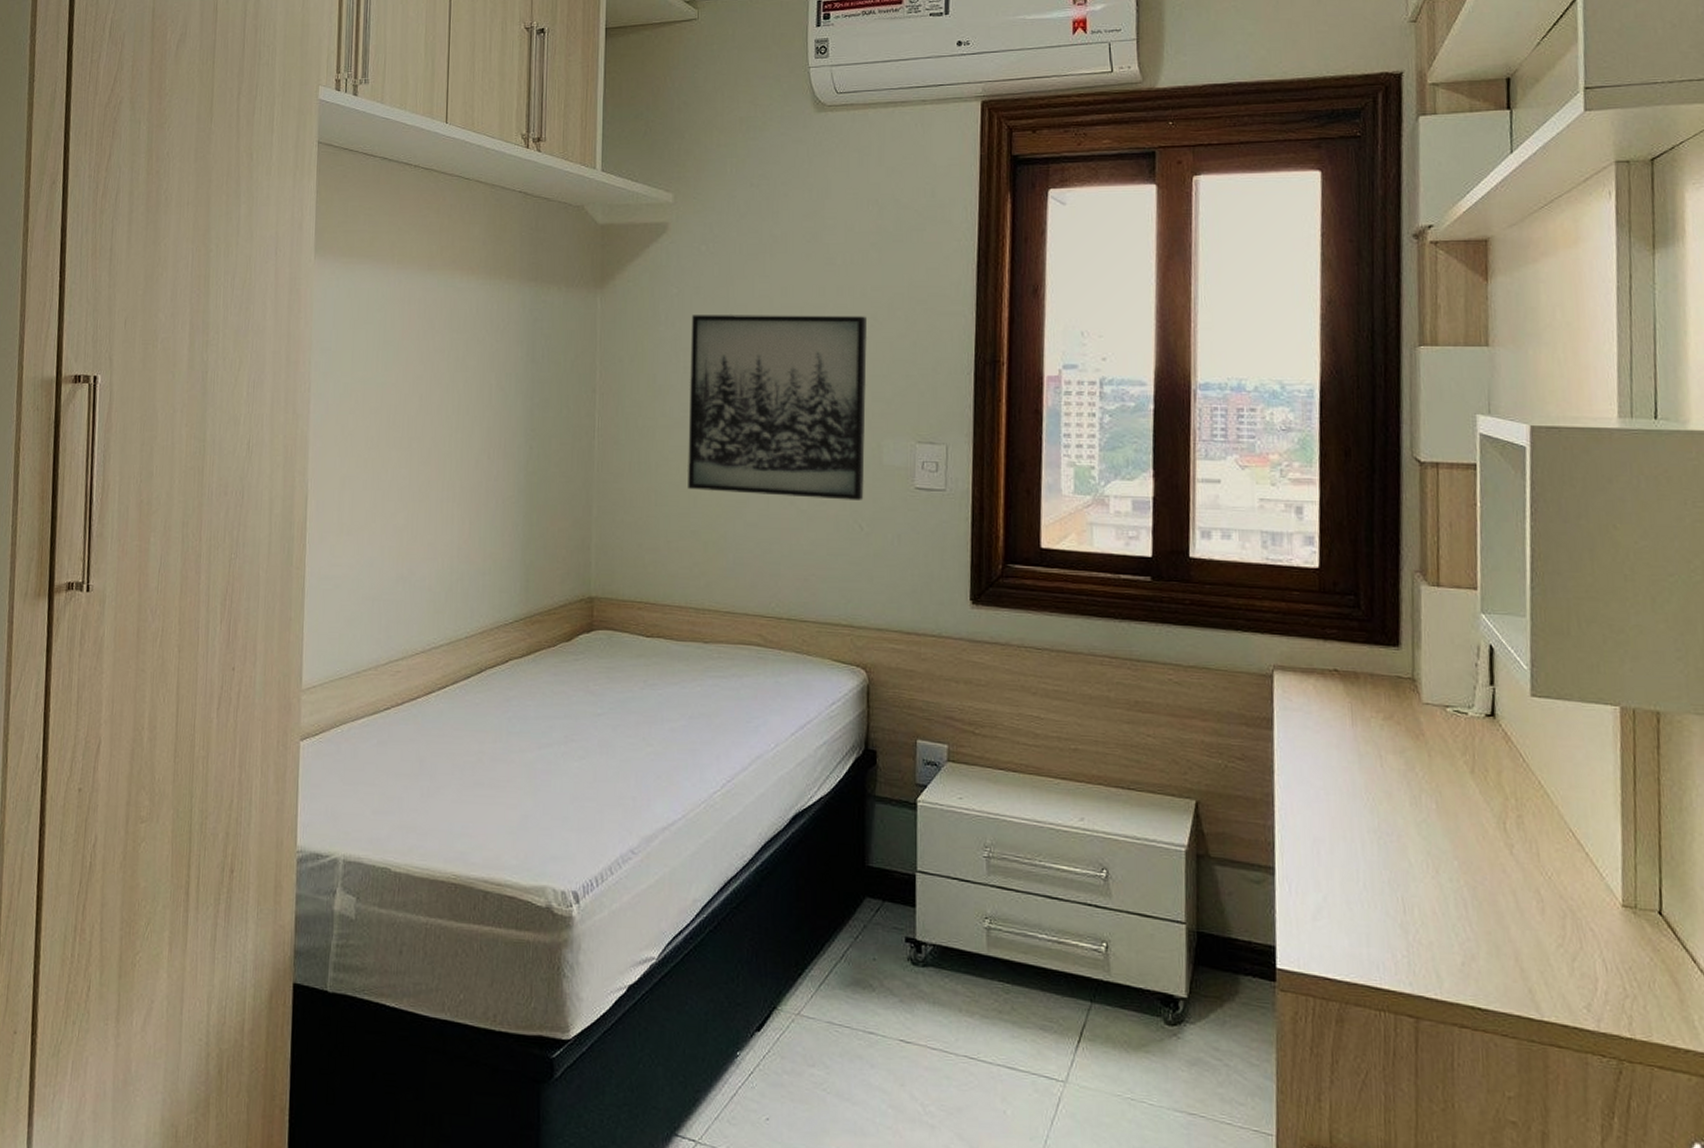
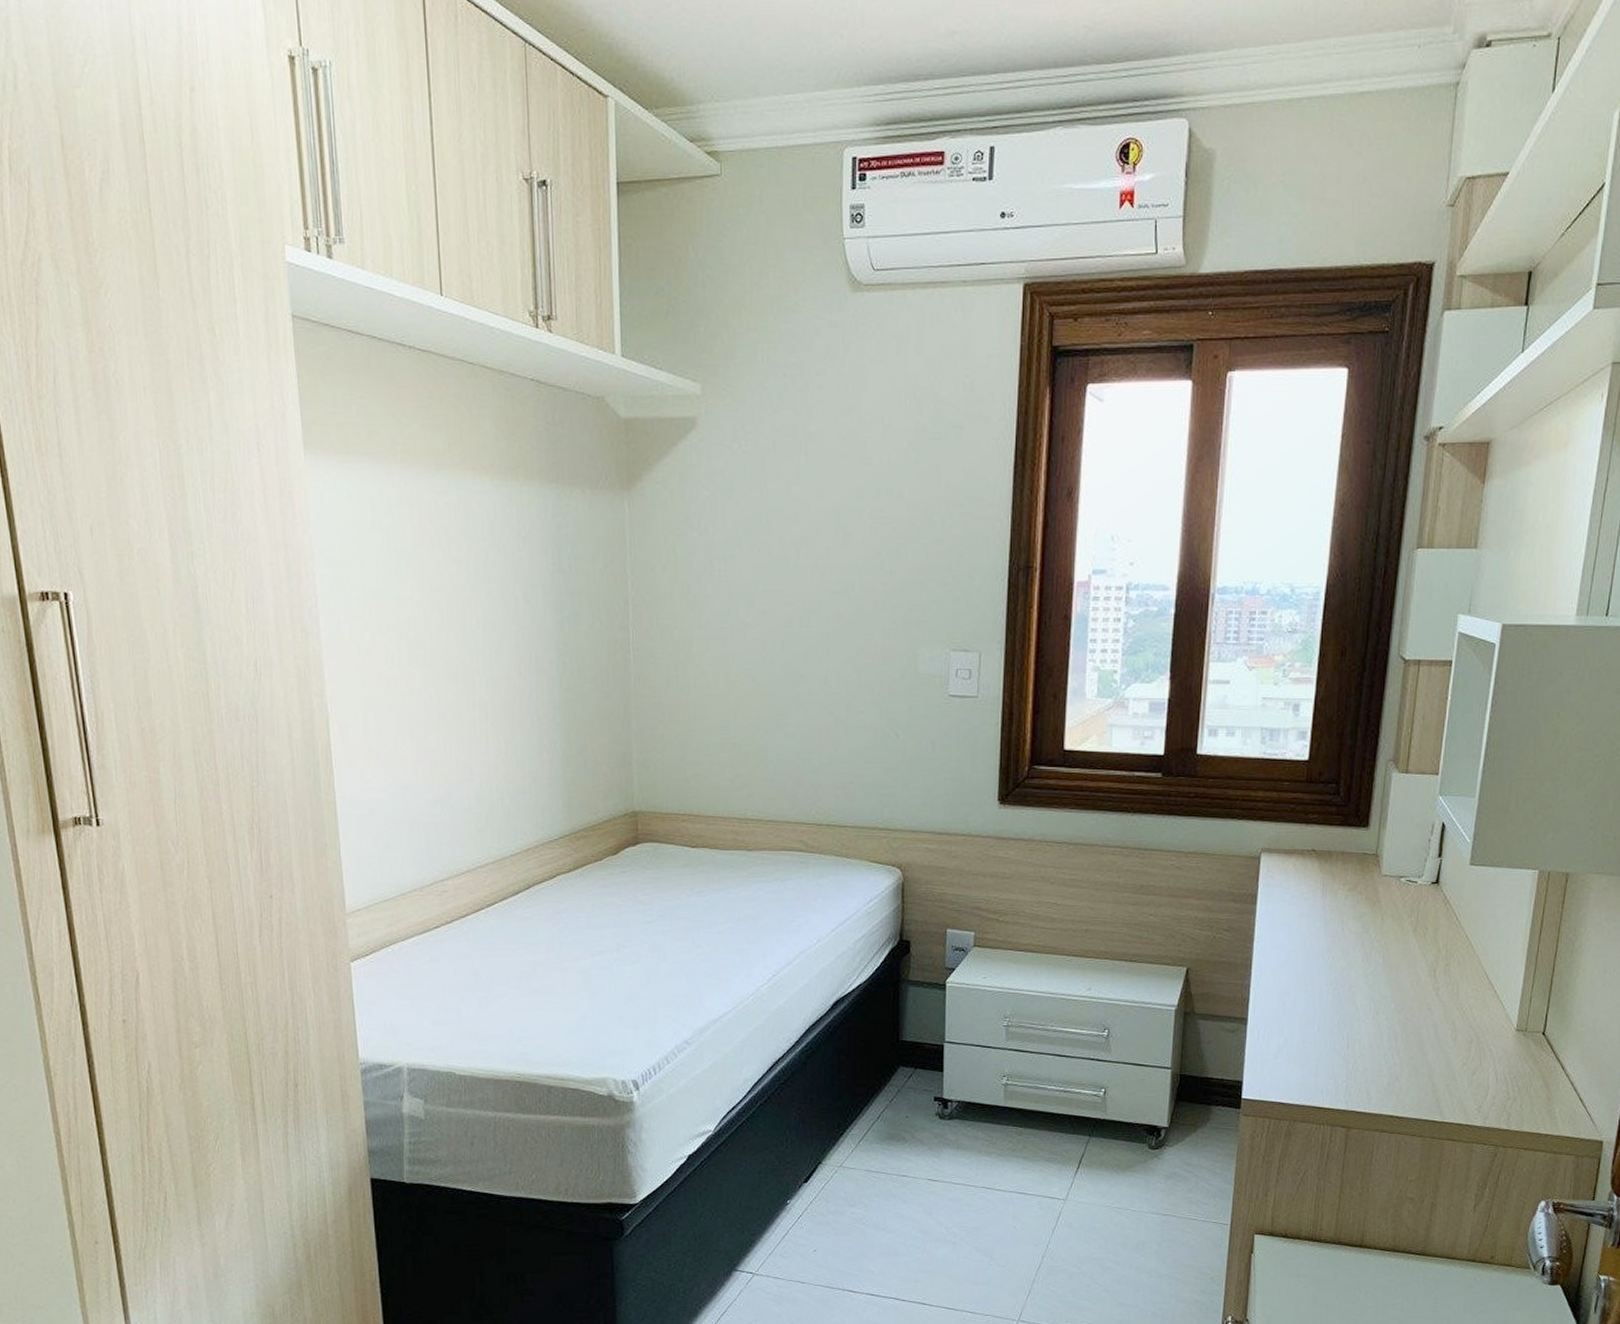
wall art: present [688,315,867,500] -> none [725,519,903,709]

